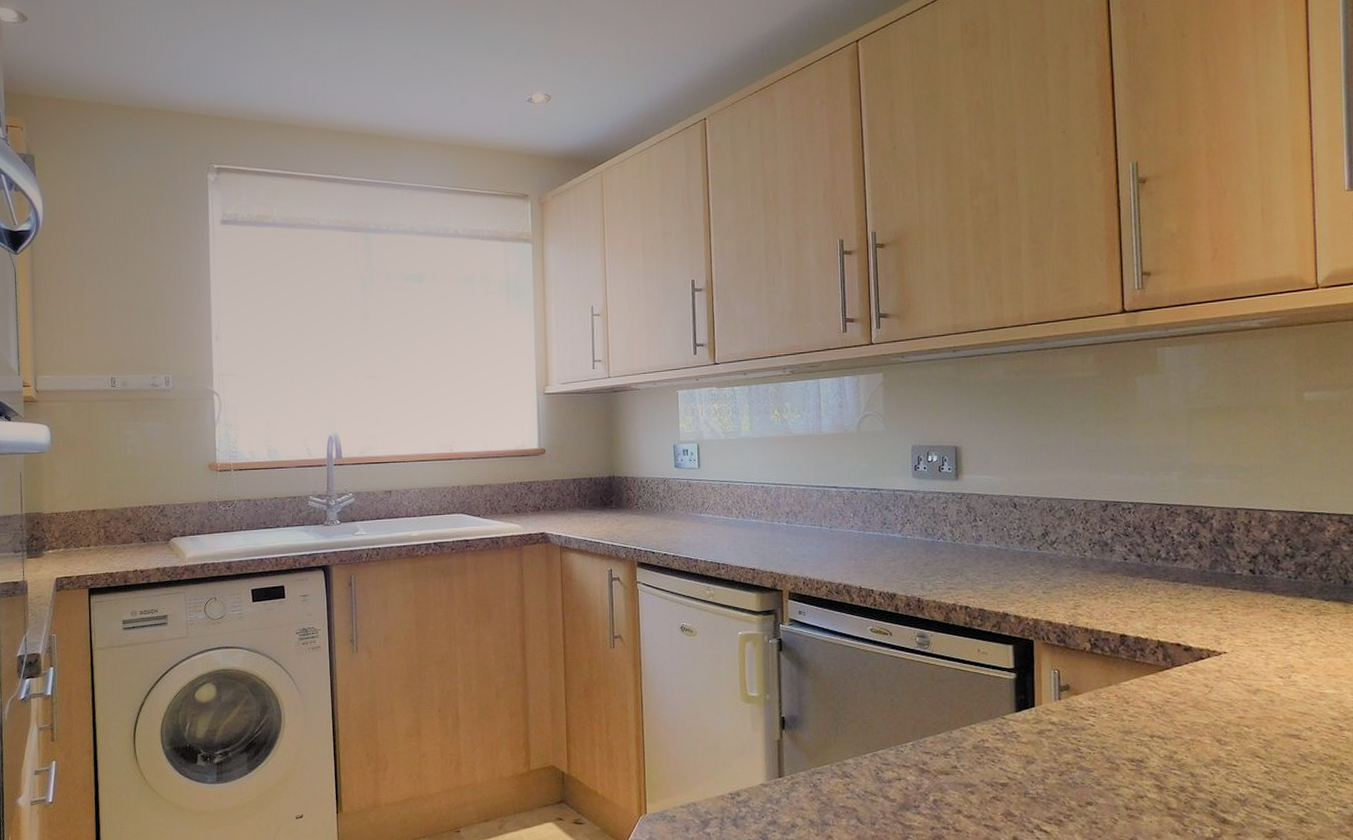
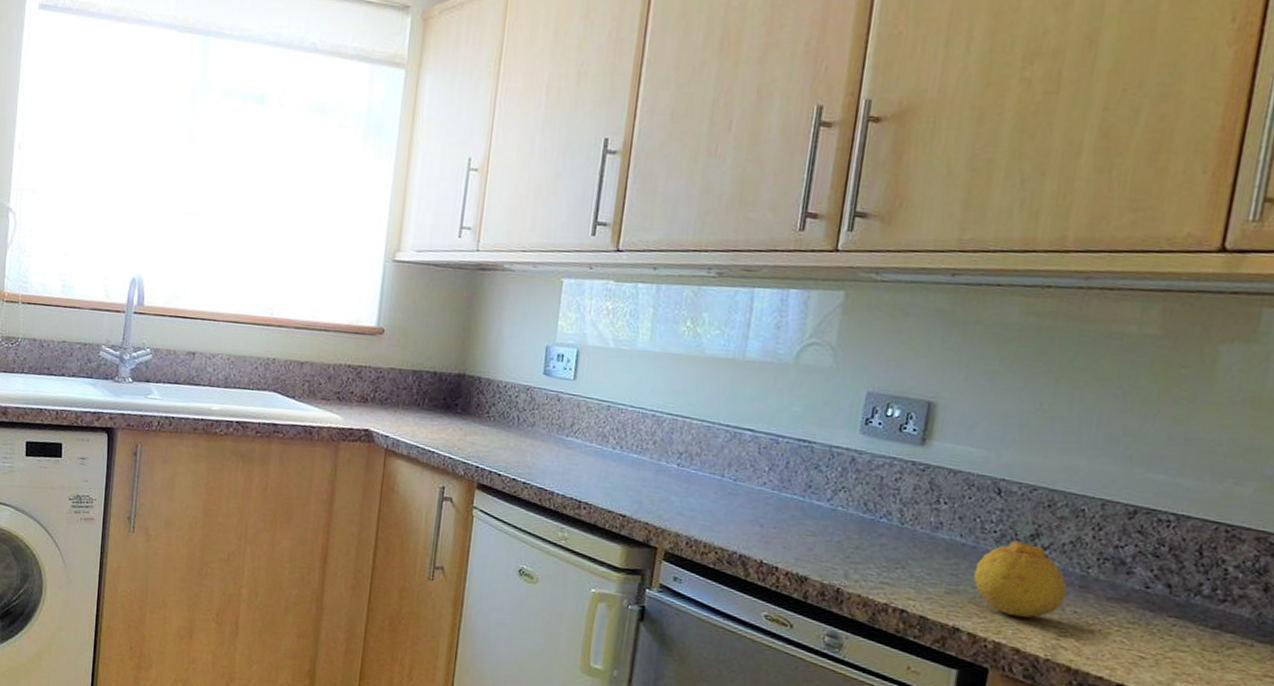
fruit: none [1010,540,1074,597] -> present [973,541,1067,618]

